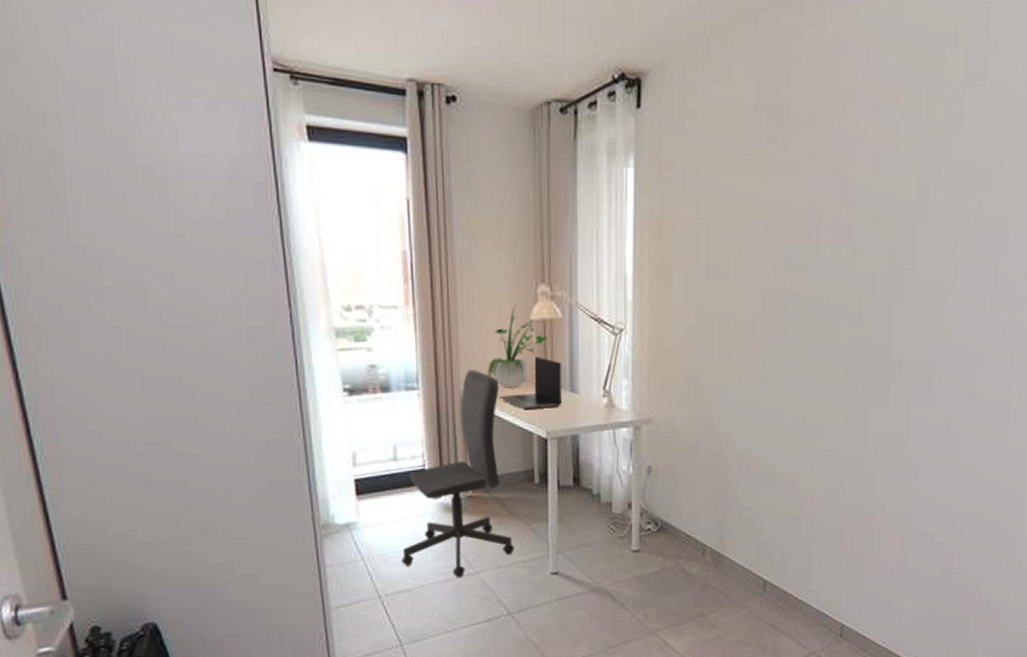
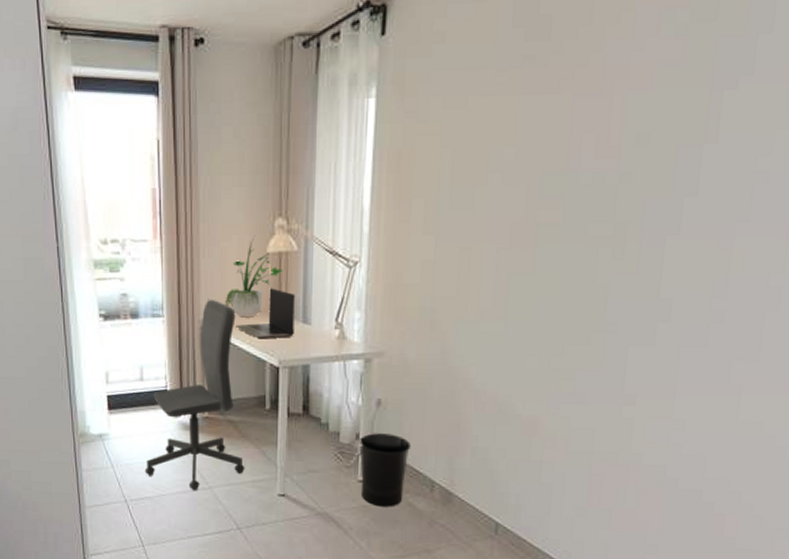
waste bin: none [632,500,683,576] -> present [359,433,412,507]

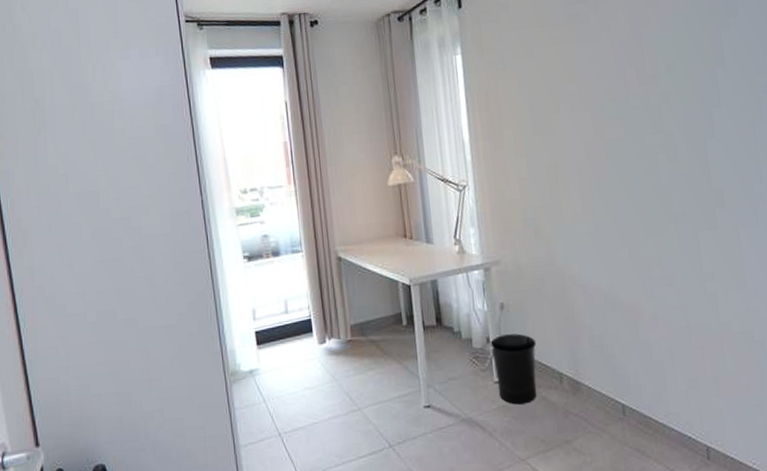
office chair: present [144,300,245,491] -> none [295,231,391,415]
potted plant: present [224,237,282,318] -> none [356,173,403,244]
laptop computer: present [236,288,295,339] -> none [368,215,420,262]

